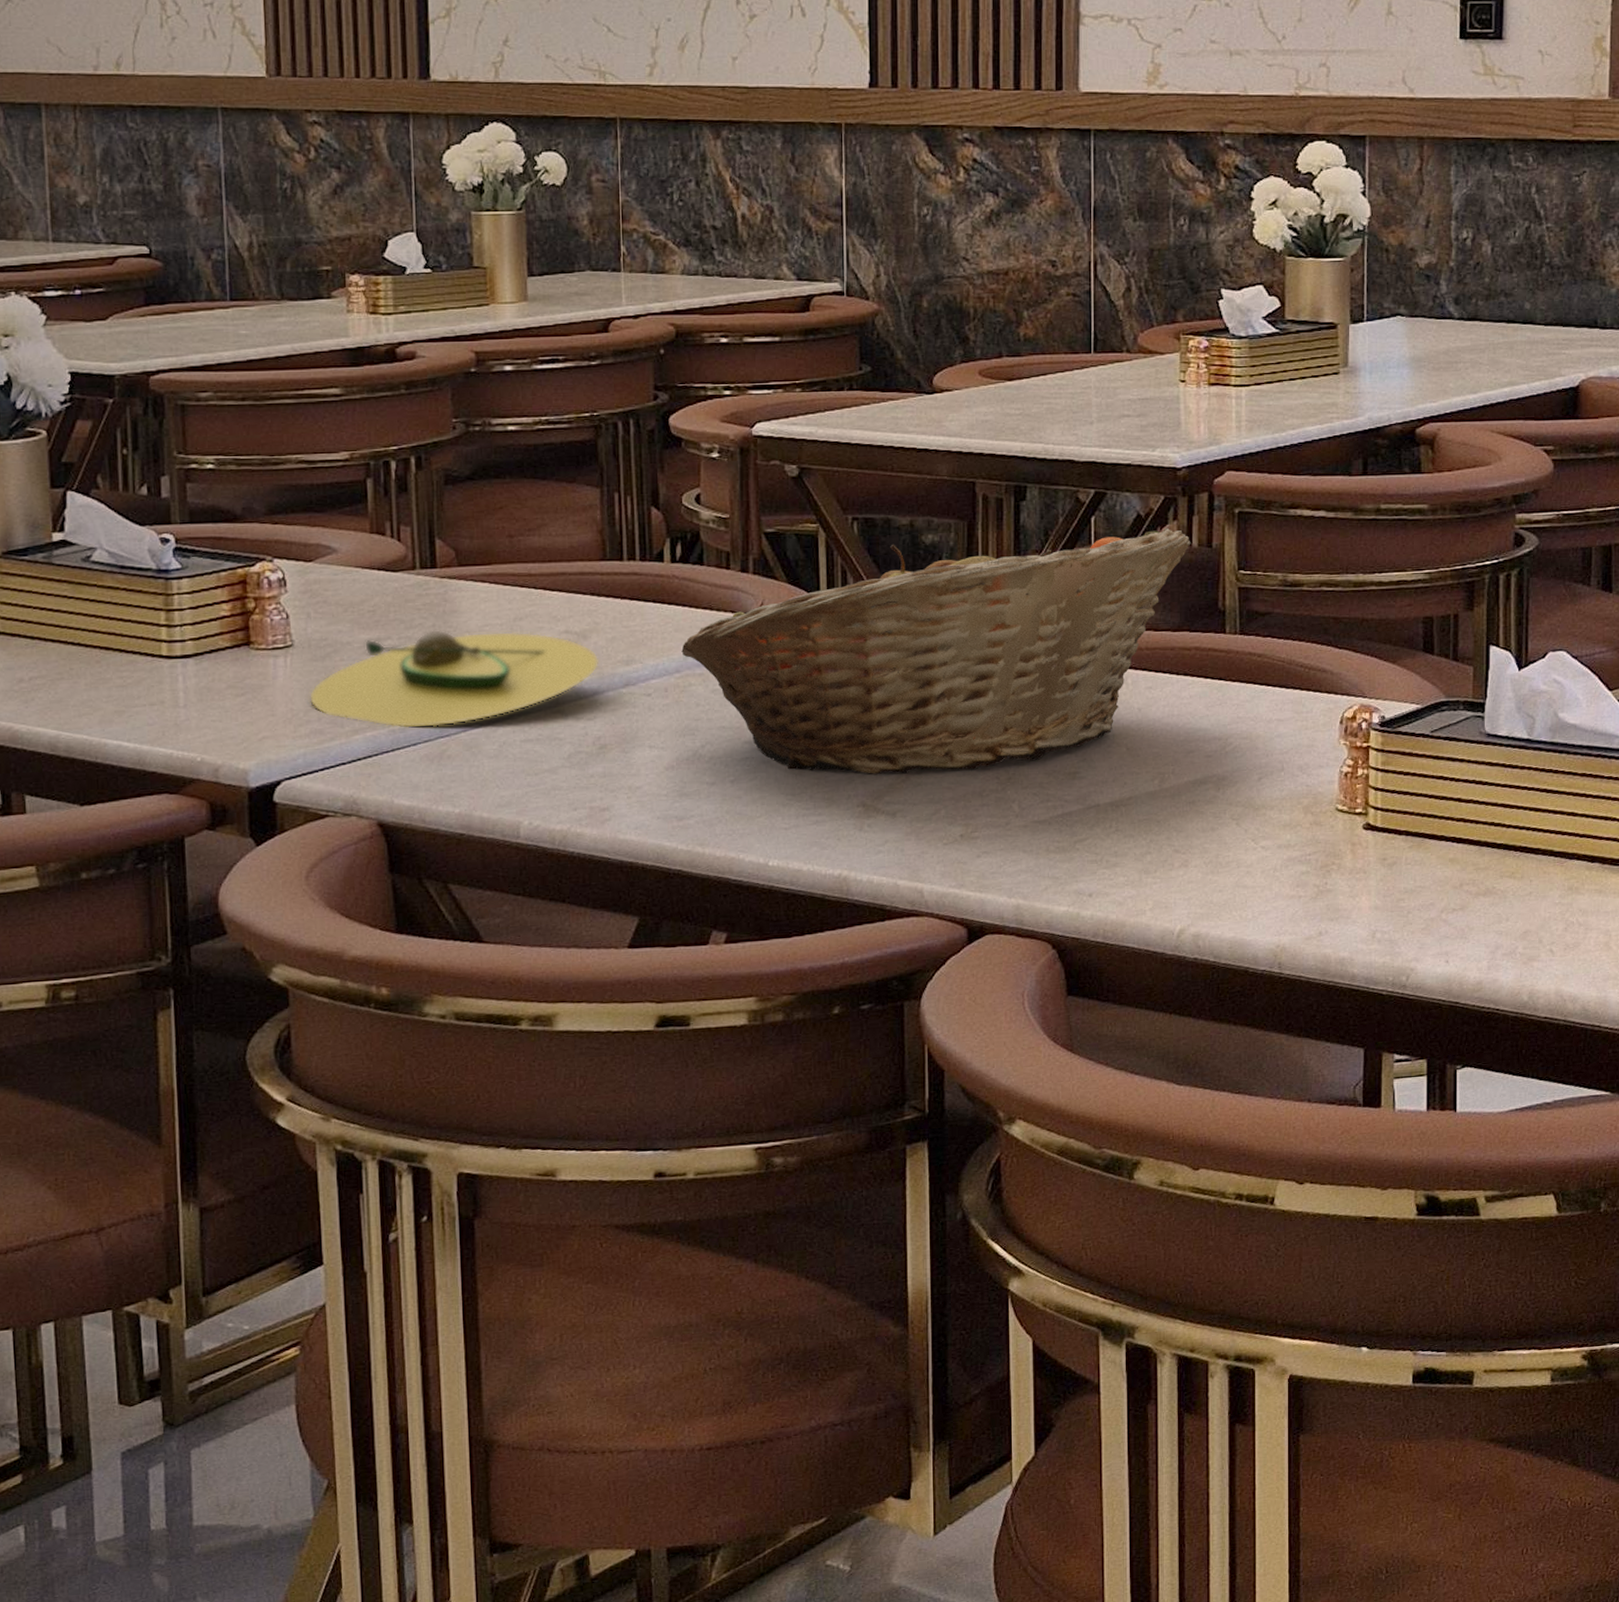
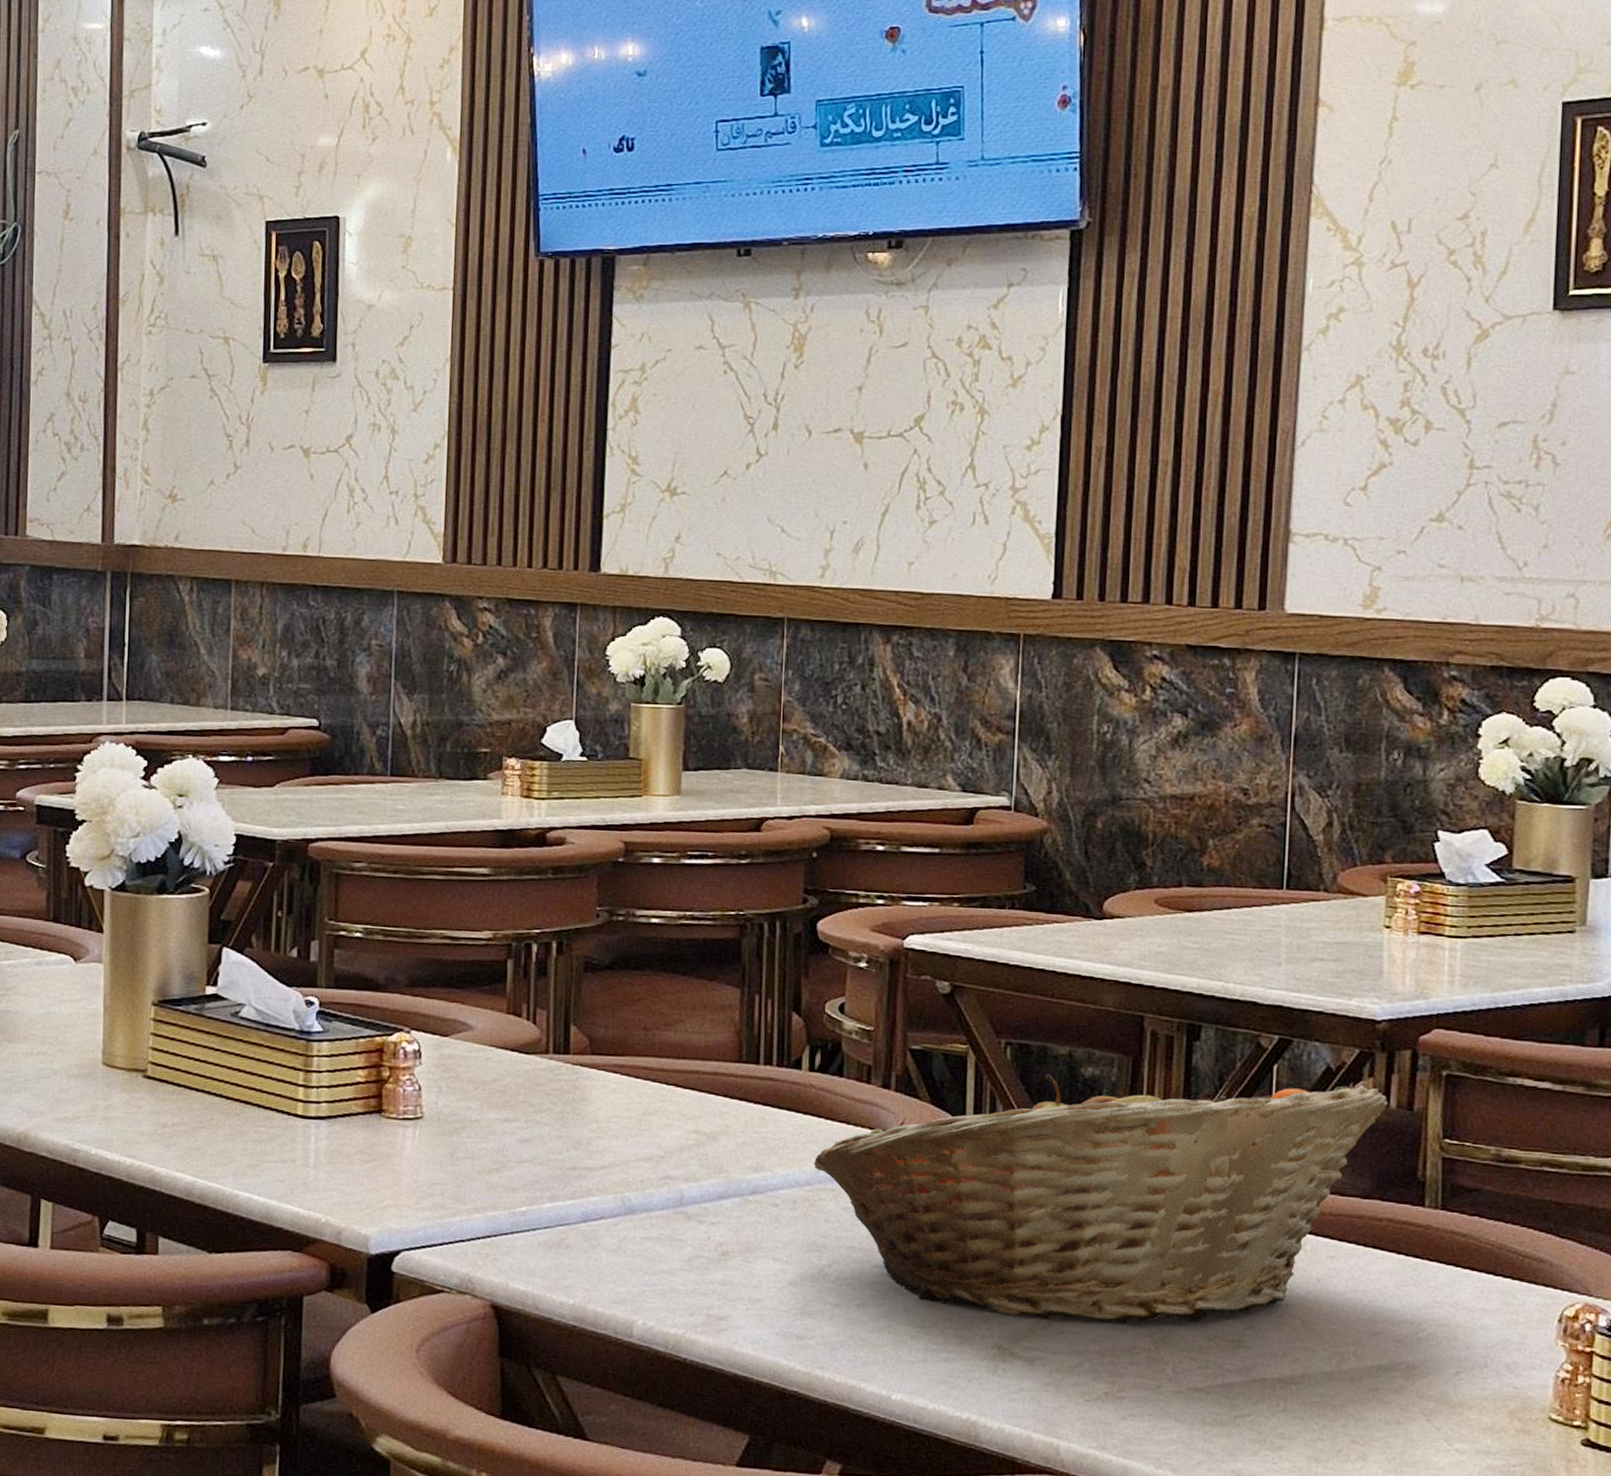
avocado: present [308,630,600,729] -> none [433,1116,728,1215]

